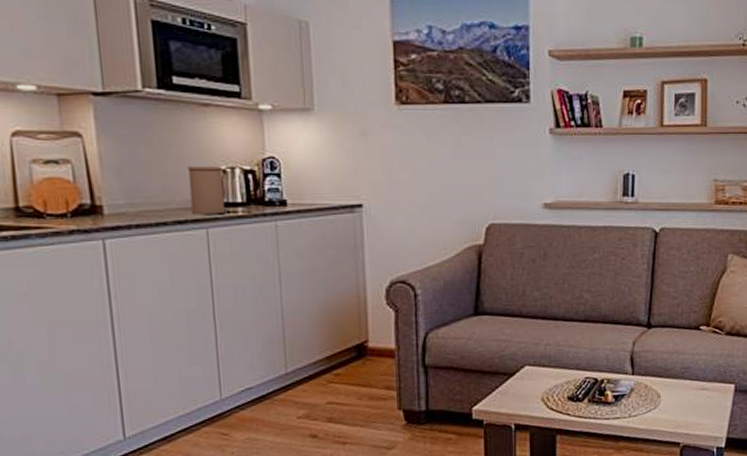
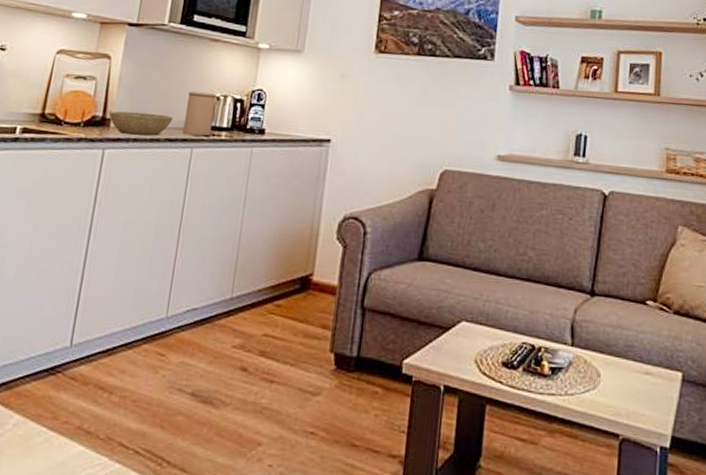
bowl: none [99,195,177,222] -> present [109,111,174,136]

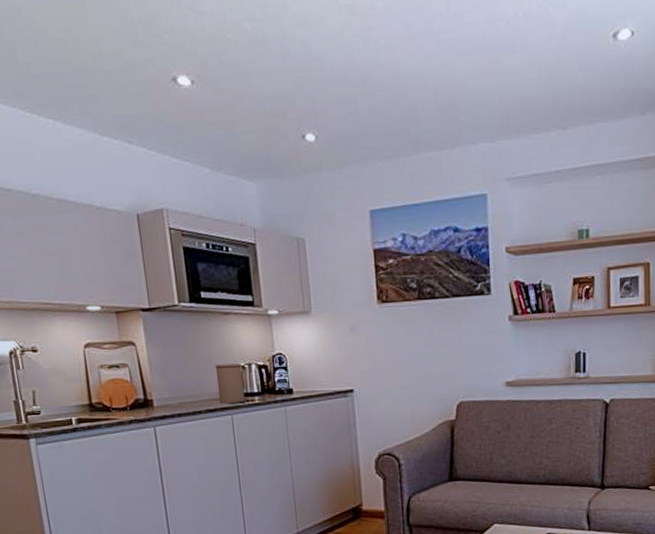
bowl: present [109,111,174,136] -> none [150,389,208,412]

